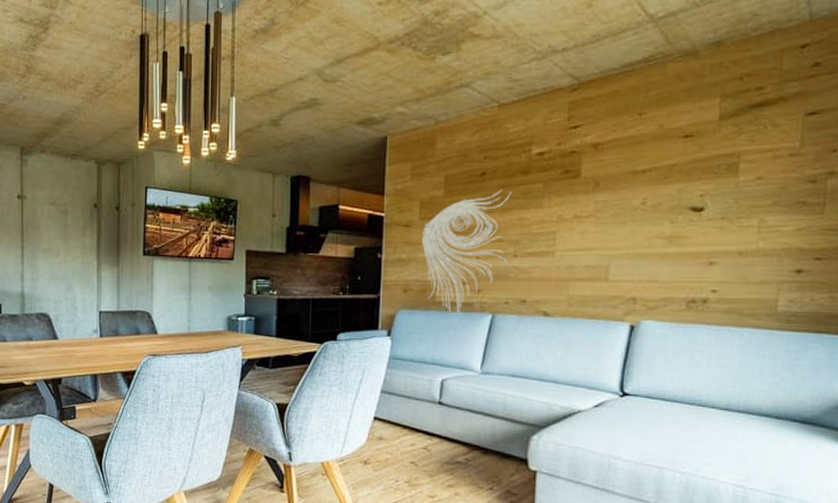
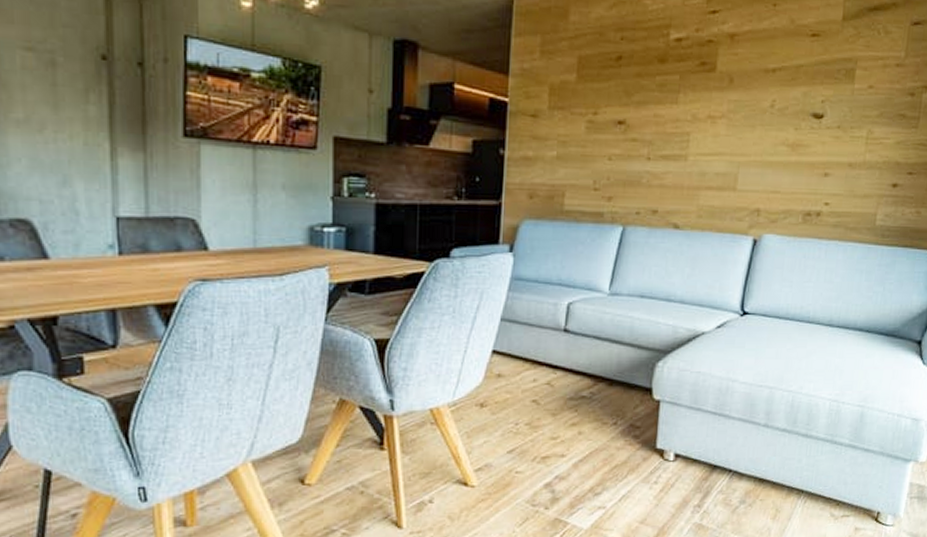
wall sculpture: present [421,190,512,315] -> none [550,79,648,226]

